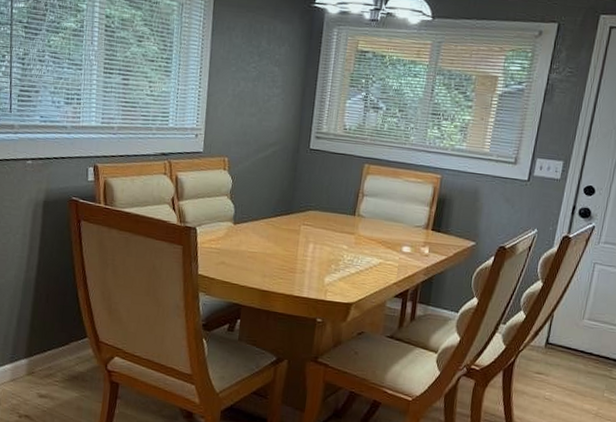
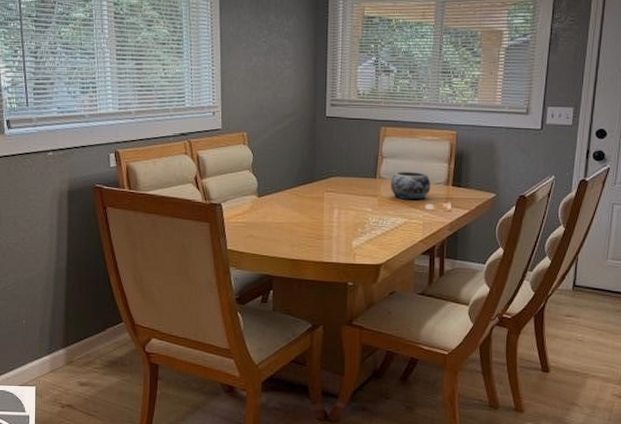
decorative bowl: none [368,210,410,242] -> present [390,171,431,200]

